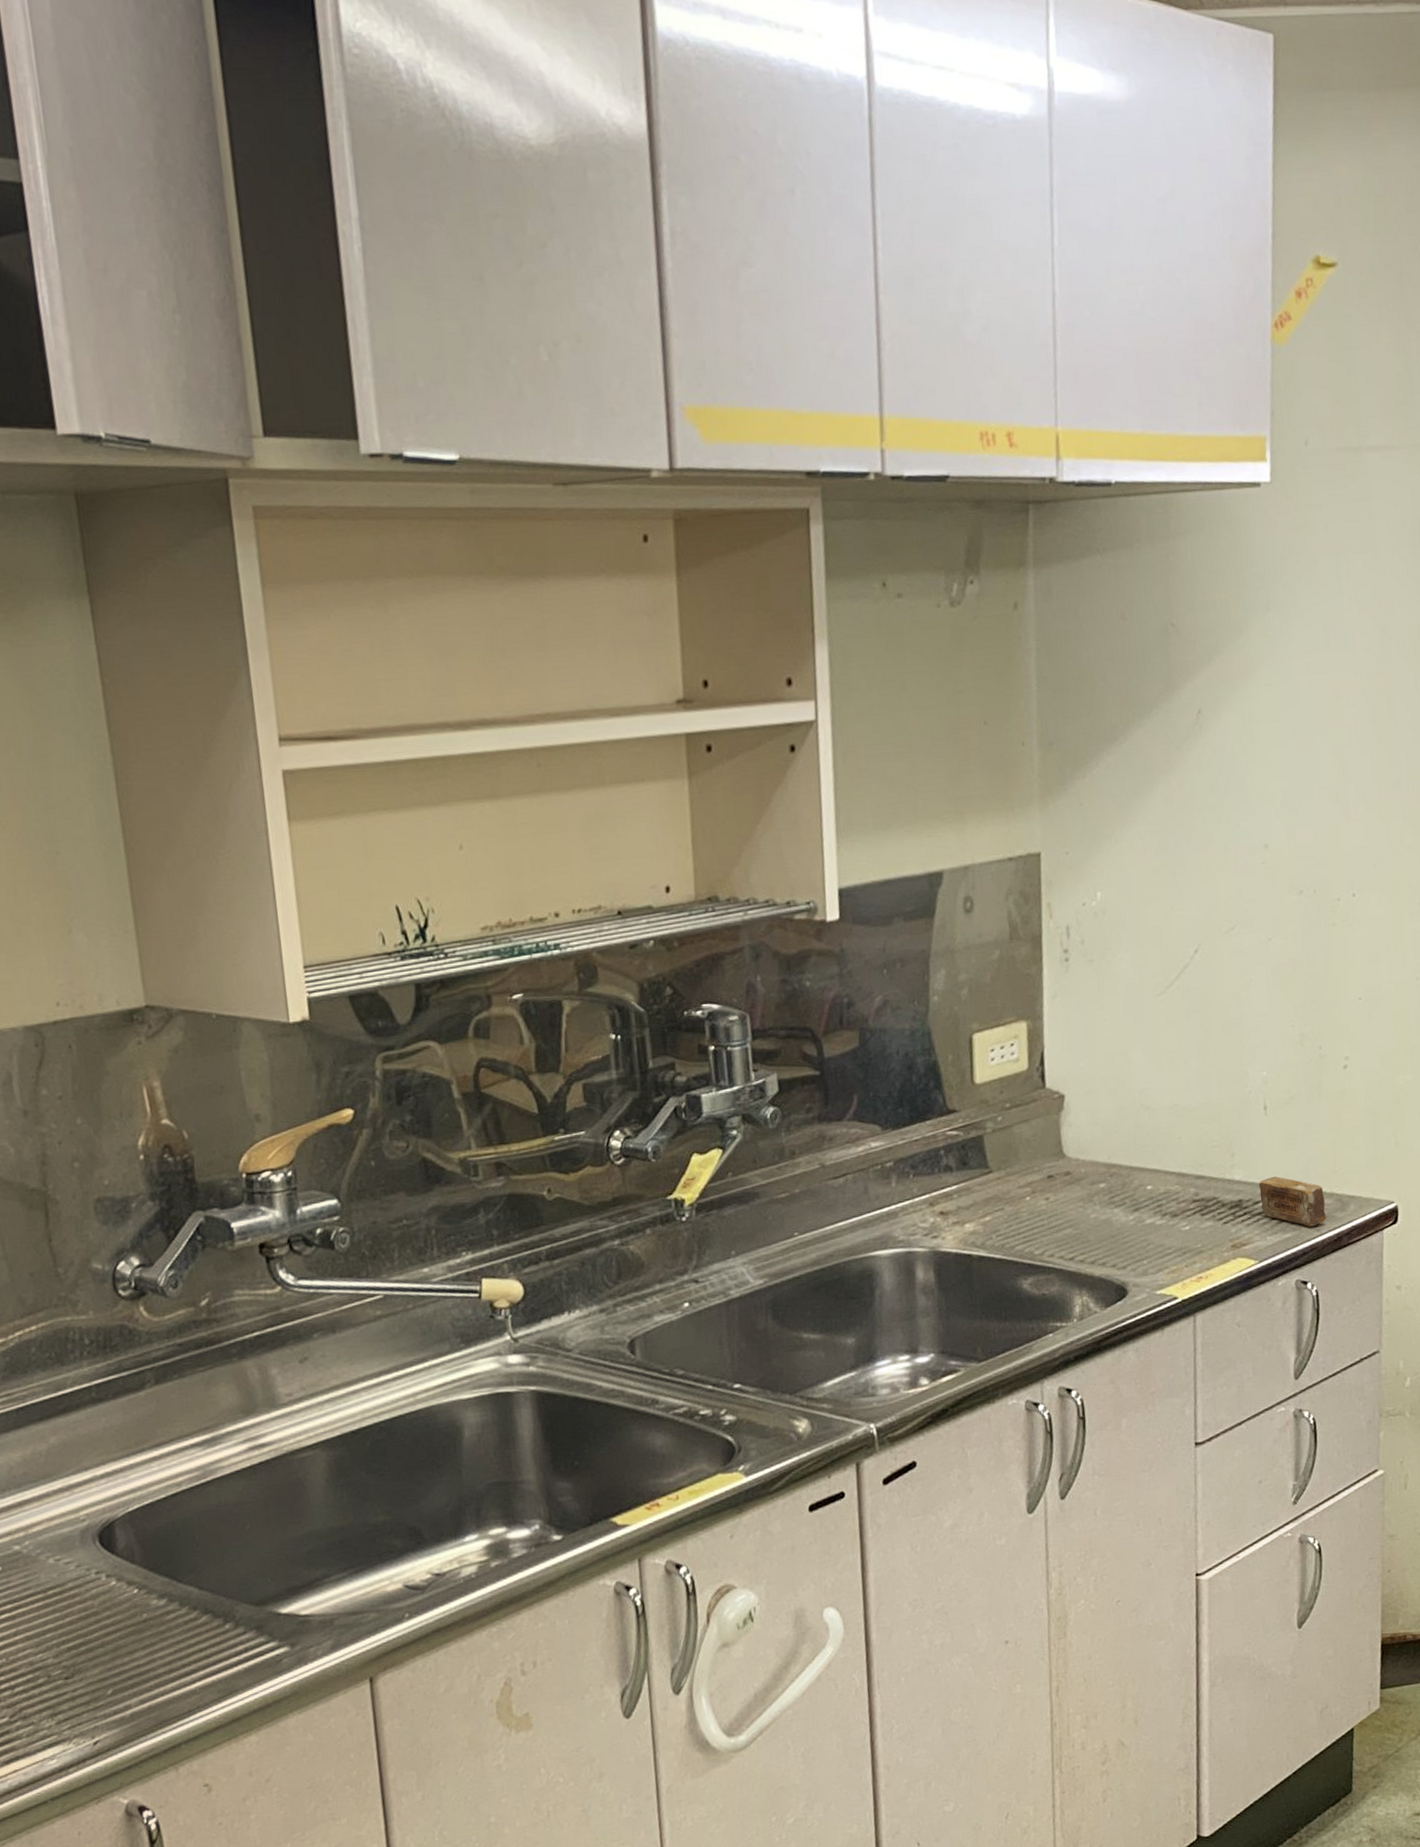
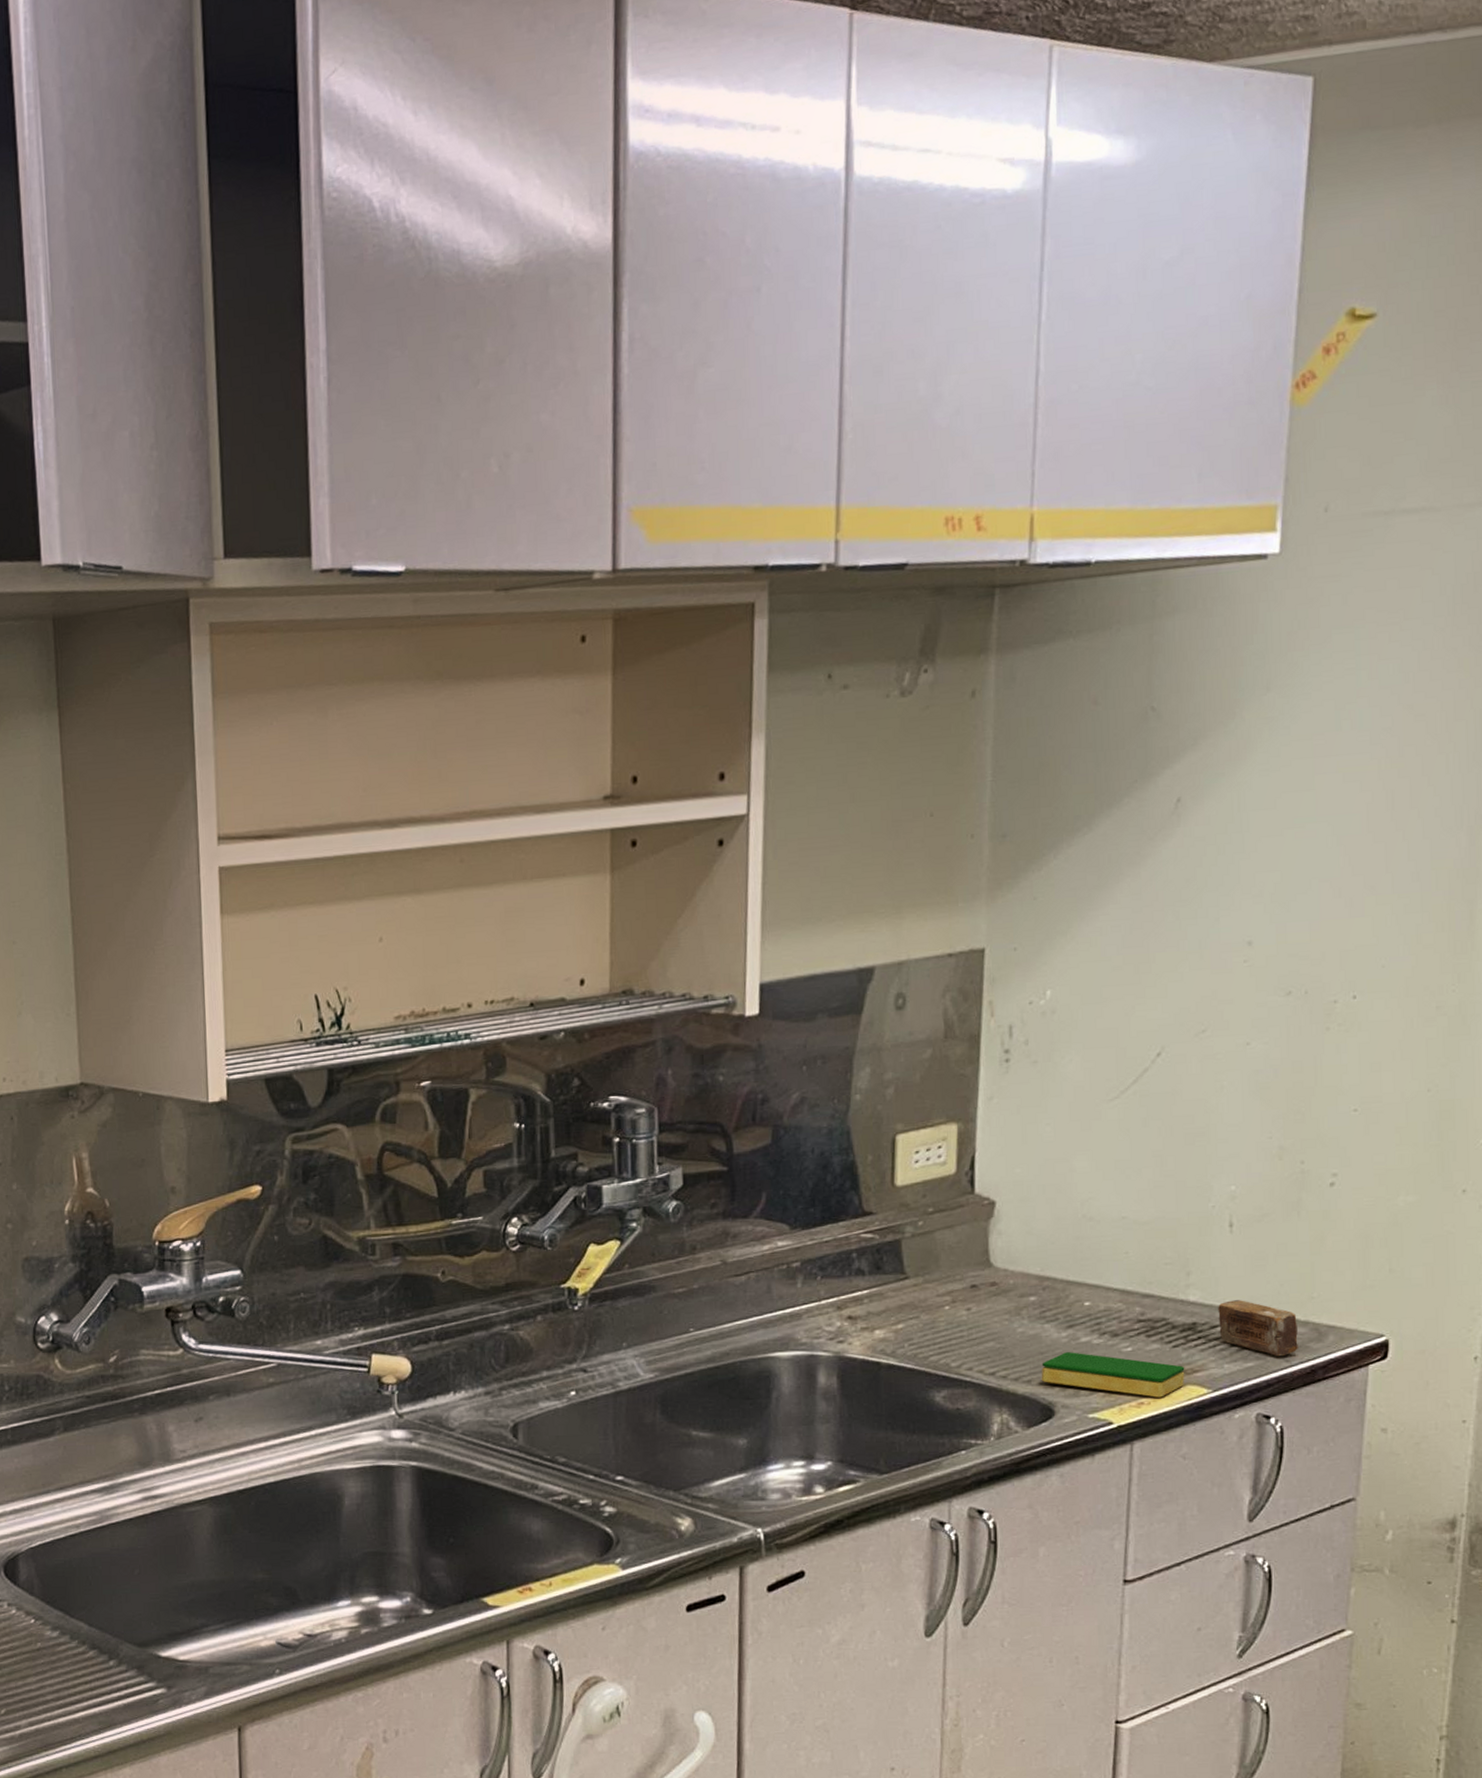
dish sponge: none [1114,1233,1235,1272] -> present [1041,1352,1185,1398]

